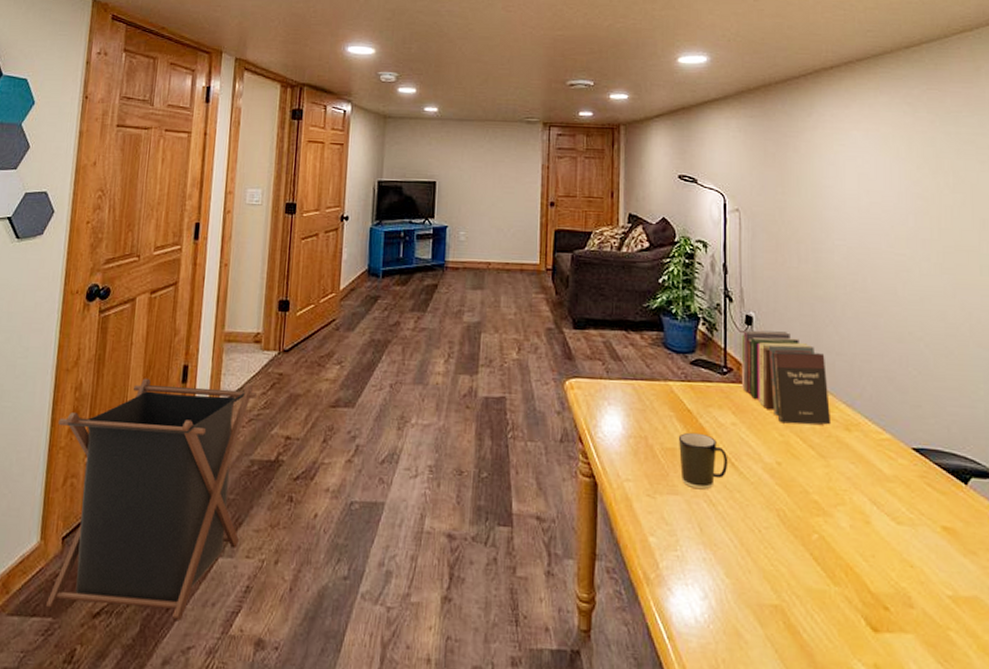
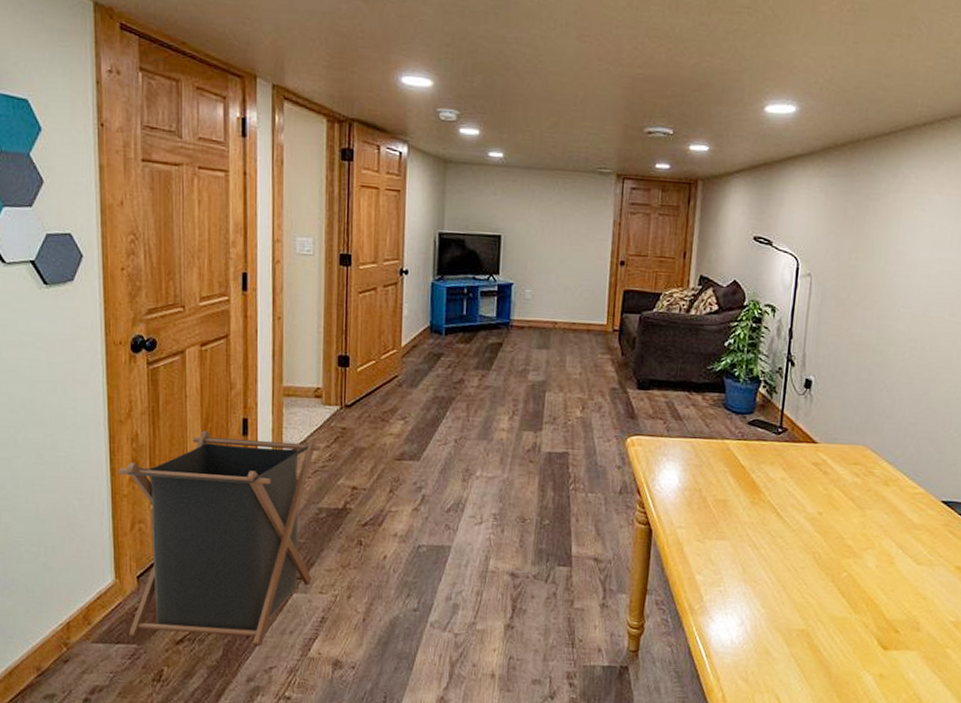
mug: present [678,432,728,490] -> none [729,485,775,536]
books: present [741,330,832,425] -> none [793,393,875,480]

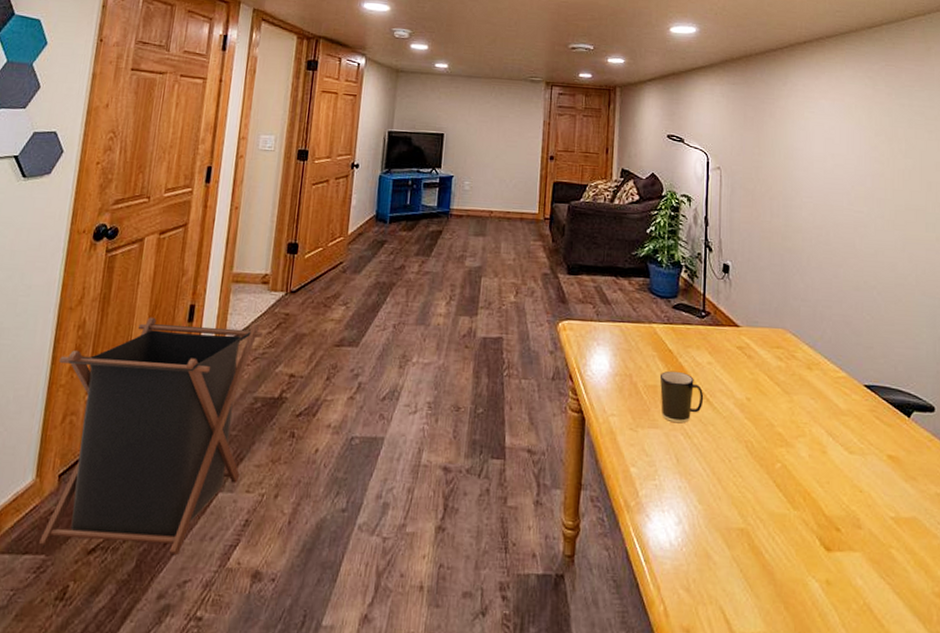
mug: none [729,485,775,536] -> present [659,370,704,424]

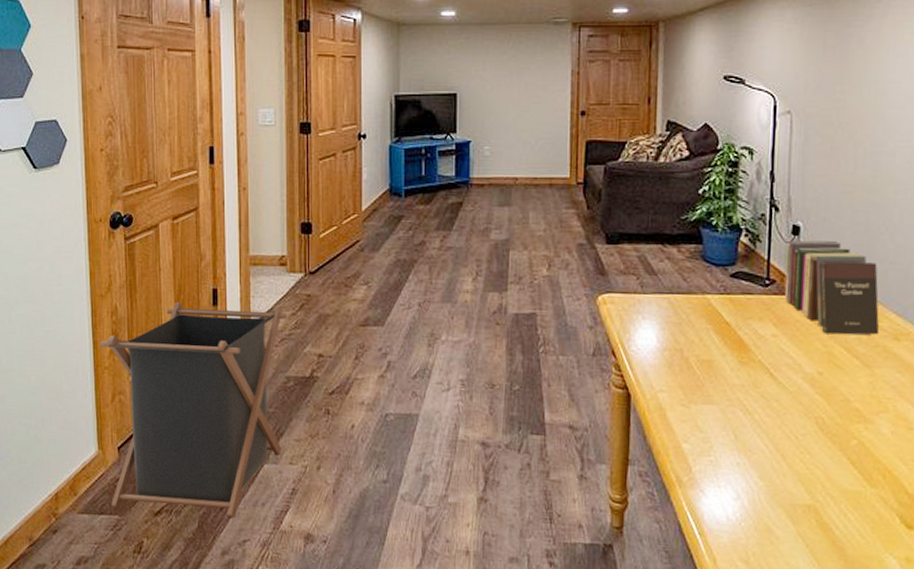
mug: present [659,370,704,424] -> none [714,344,767,399]
books: none [717,277,796,364] -> present [784,240,880,335]

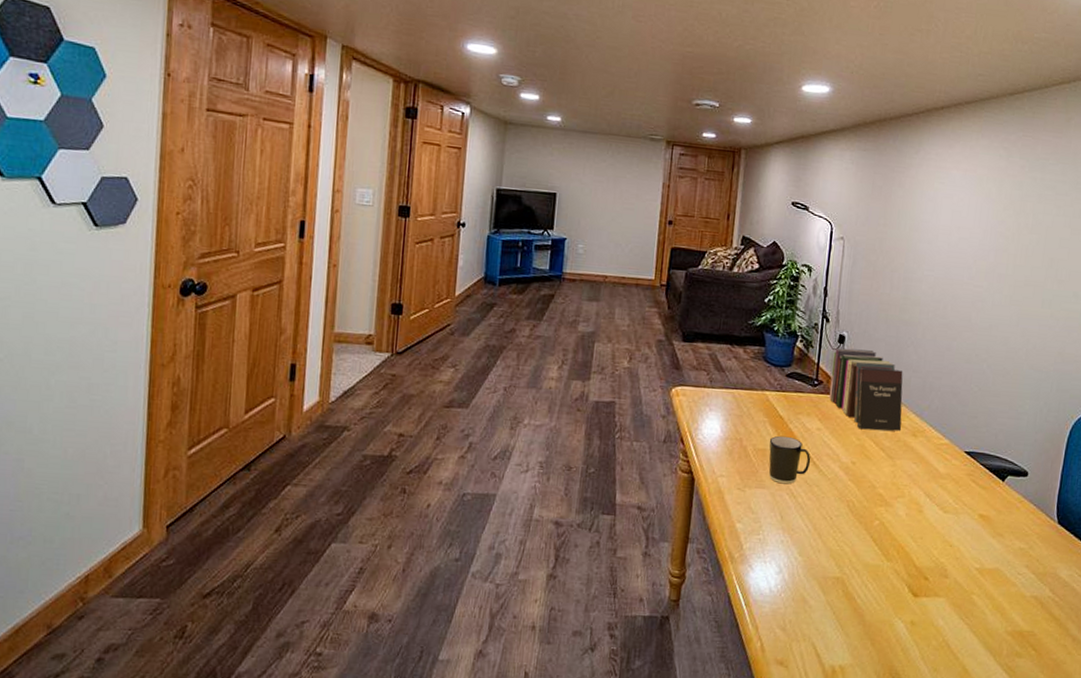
laundry basket: present [100,302,288,518] -> none [152,375,370,599]
mug: none [714,344,767,399] -> present [768,435,811,484]

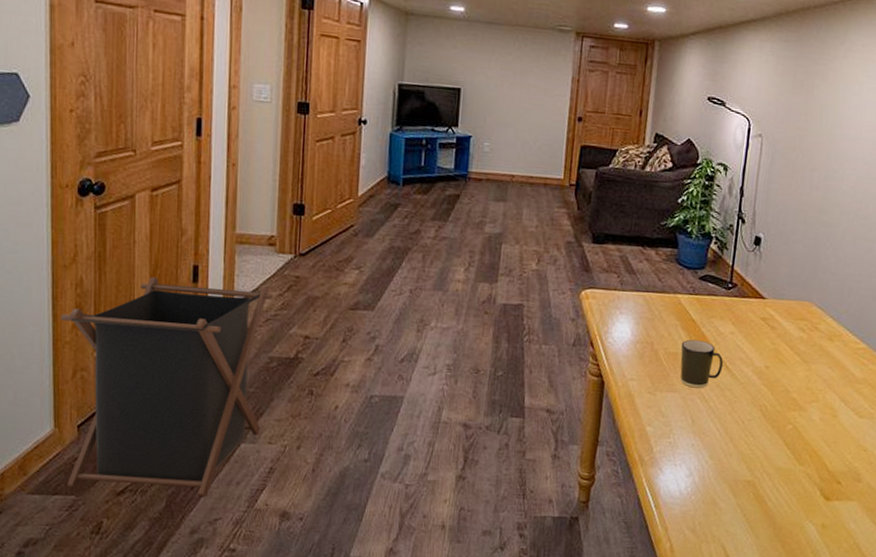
laundry basket: none [152,375,370,599] -> present [60,276,274,497]
books: present [828,348,903,431] -> none [743,250,821,336]

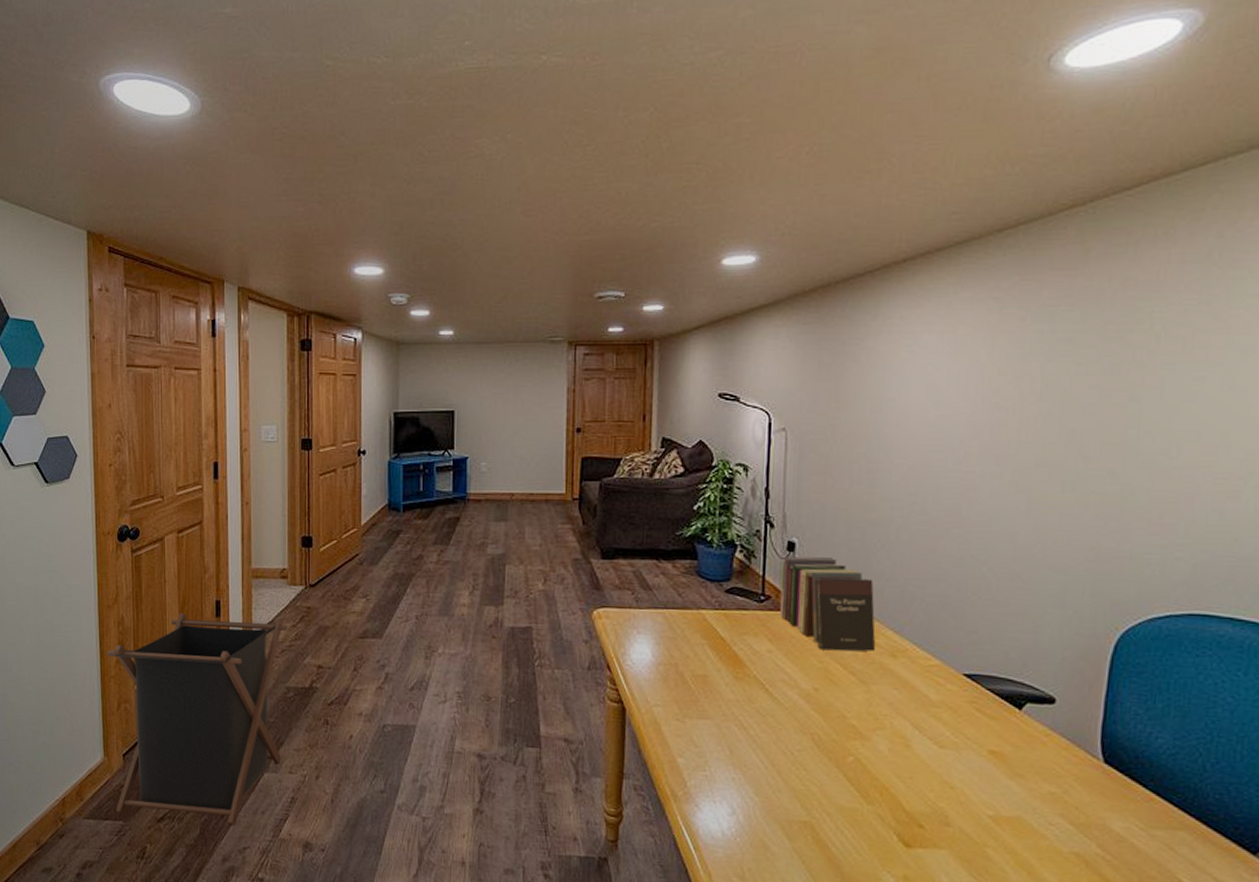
mug: present [680,339,724,388] -> none [709,659,762,715]
books: none [743,250,821,336] -> present [779,556,876,652]

